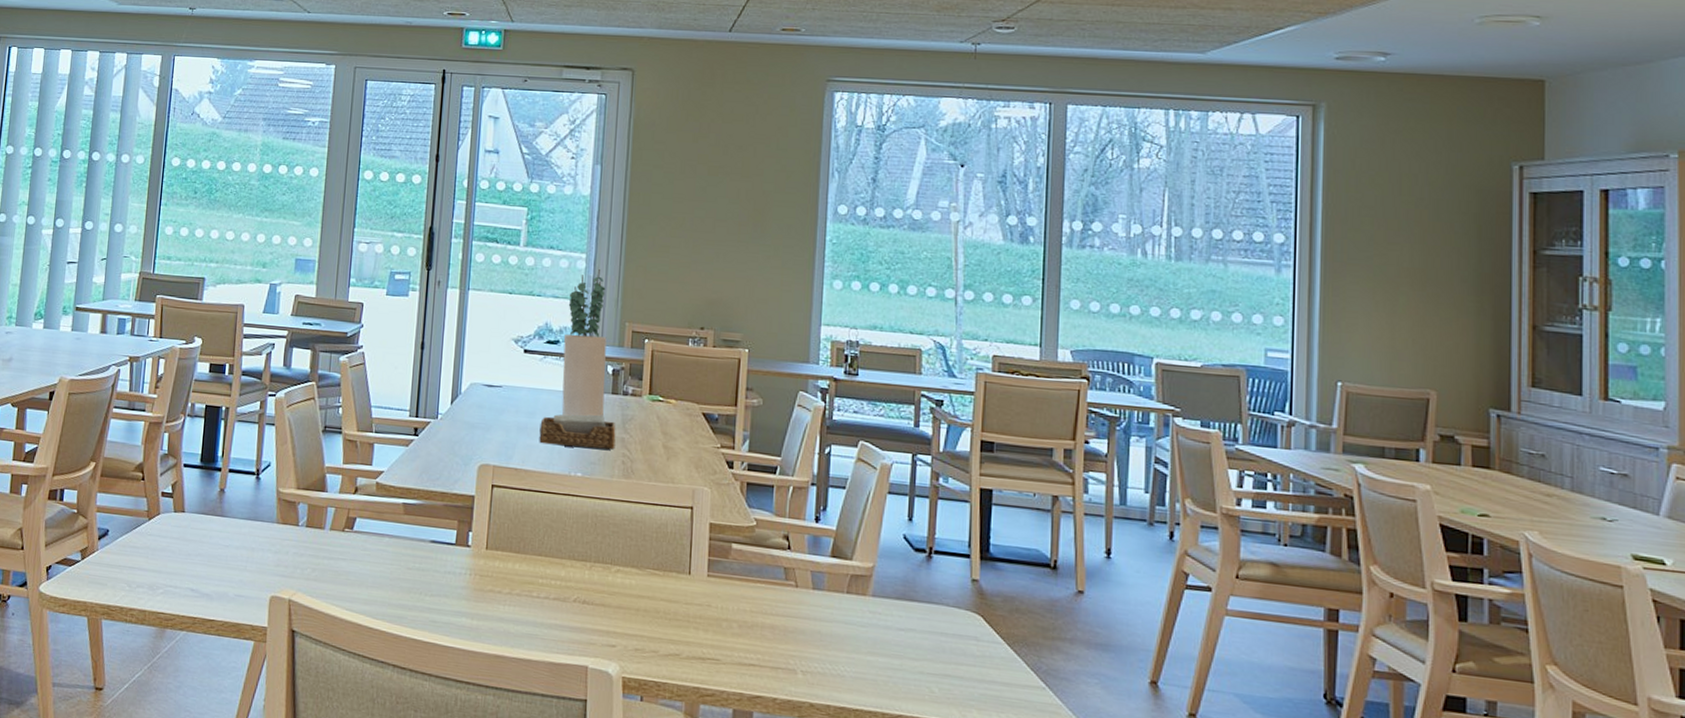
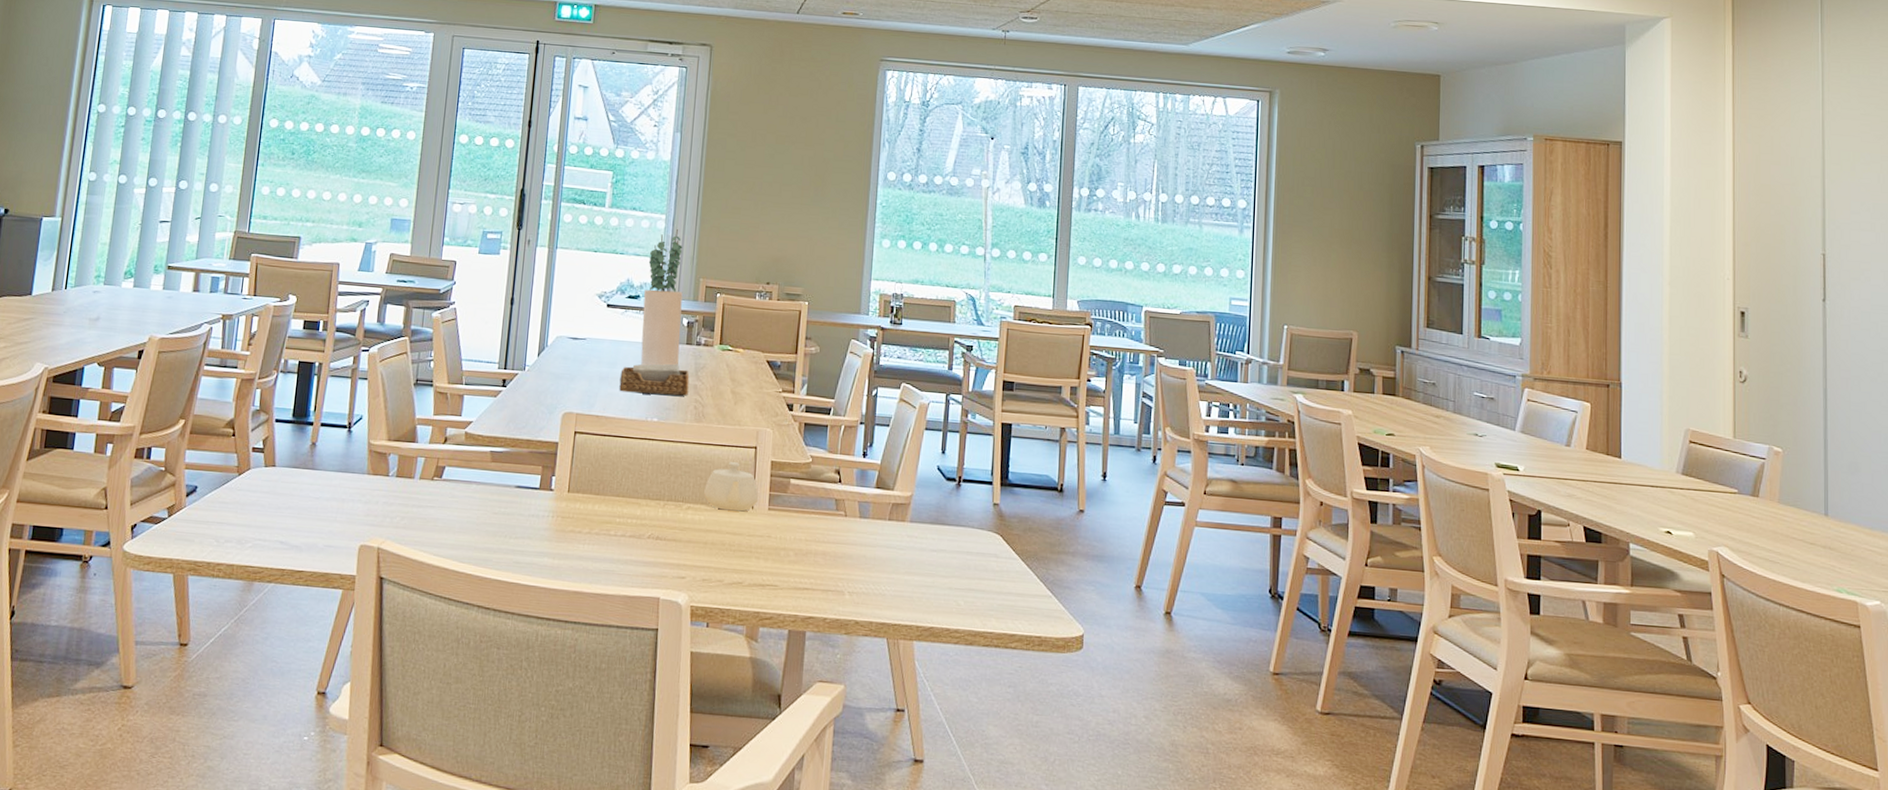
teapot: none [635,523,697,577] -> present [704,462,759,512]

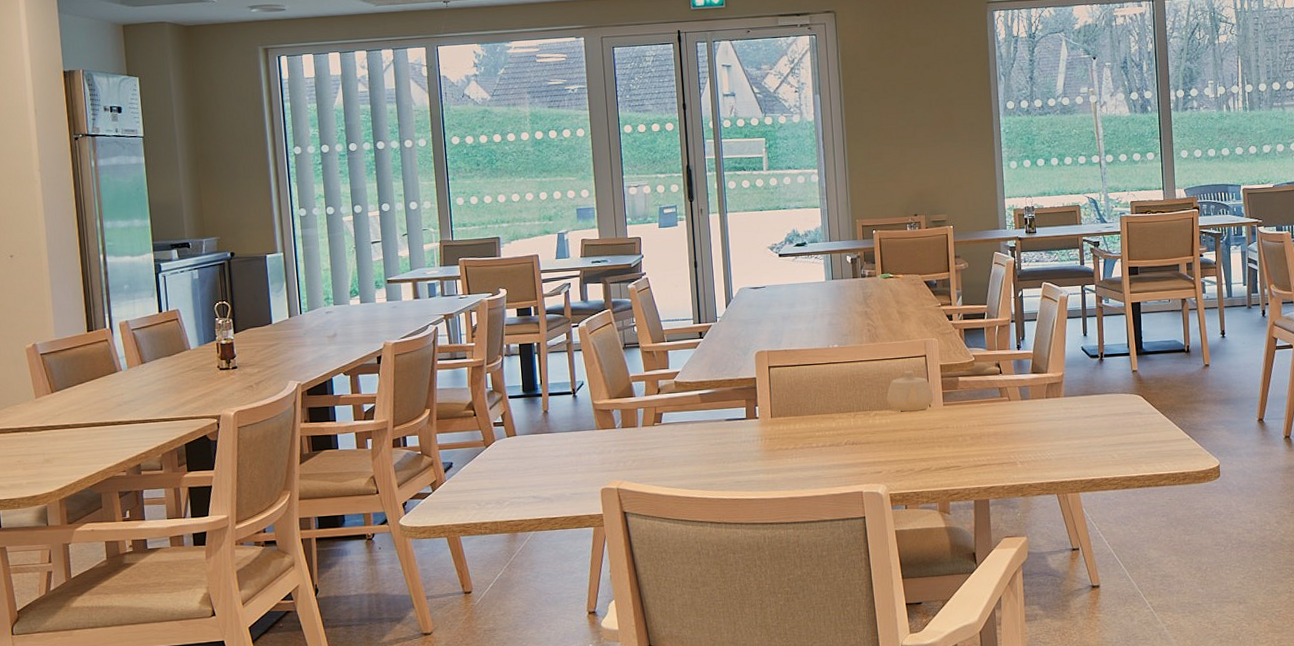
napkin holder: present [619,363,690,396] -> none [800,296,861,327]
vase: present [640,229,683,366] -> none [808,180,848,302]

